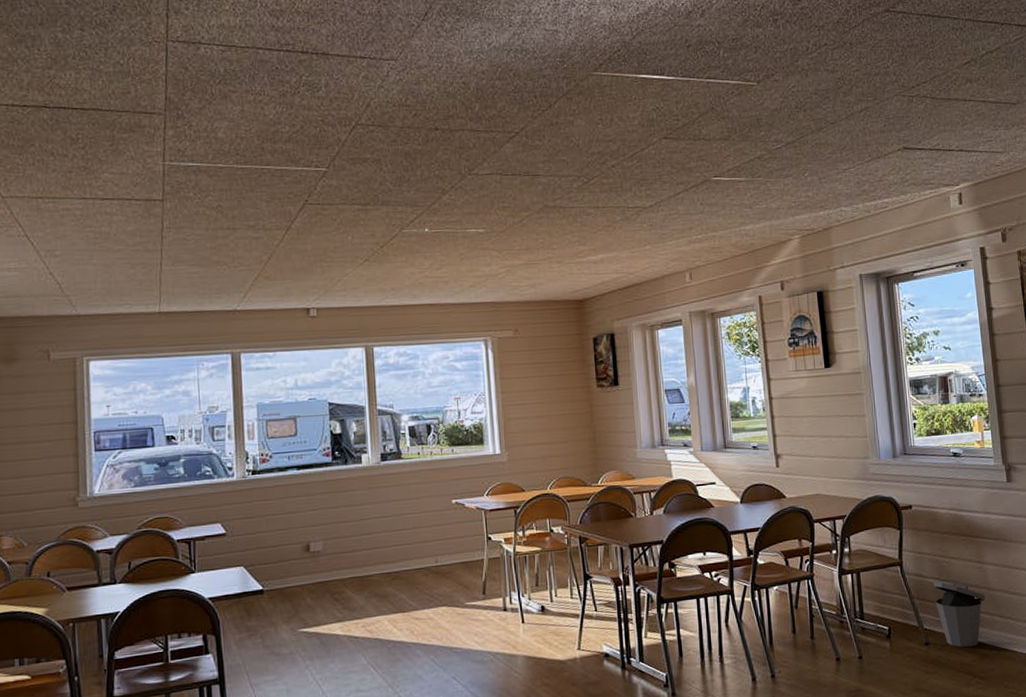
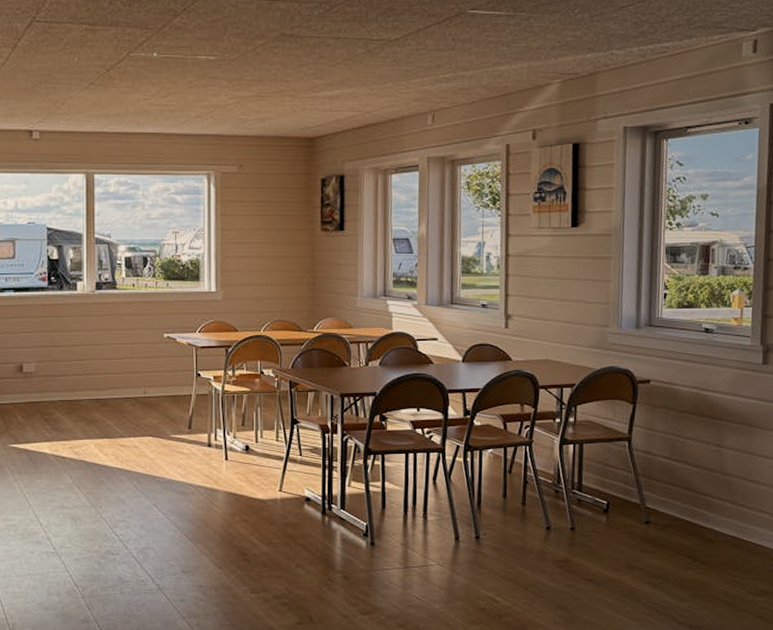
trash can: present [933,581,986,648] -> none [662,460,720,531]

